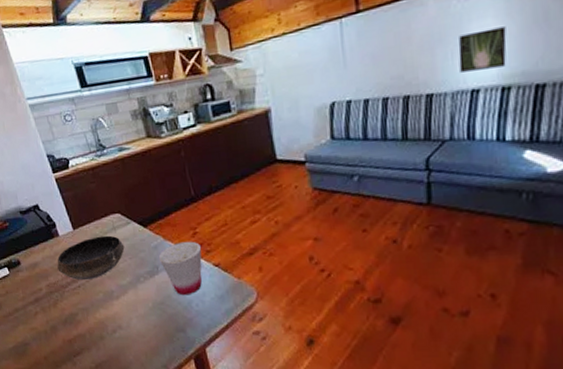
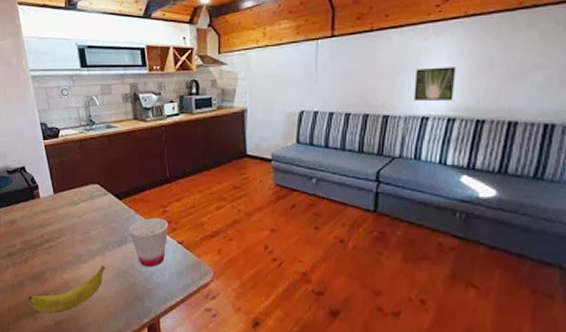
bowl: present [57,235,125,281] -> none [34,202,99,242]
banana: none [63,299,140,356] -> present [28,265,105,314]

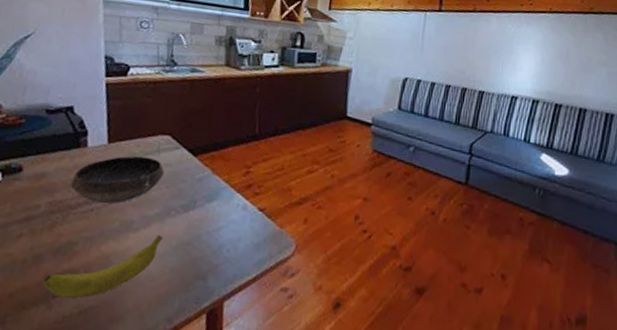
bowl: none [34,202,99,242] -> present [71,155,165,204]
cup: present [128,217,169,268] -> none [199,178,251,239]
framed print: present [414,67,456,100] -> none [506,52,541,84]

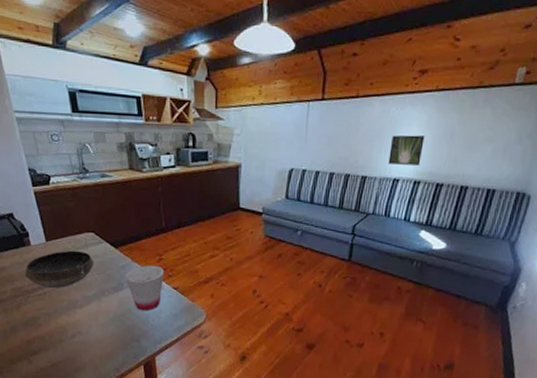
banana: present [43,234,163,299] -> none [22,310,101,356]
cup: none [199,178,251,239] -> present [124,265,165,311]
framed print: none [506,52,541,84] -> present [388,135,425,166]

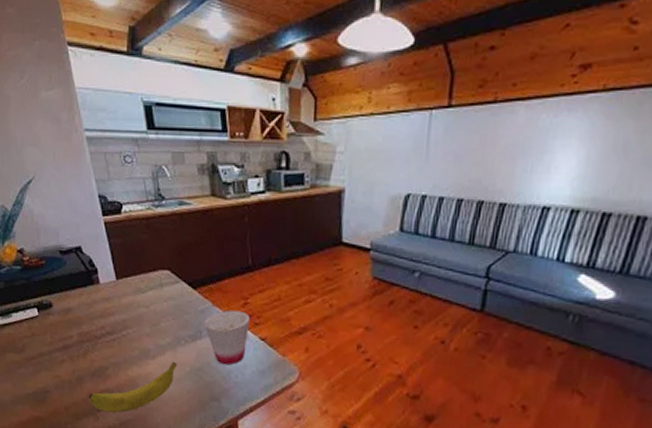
banana: none [22,310,101,356] -> present [88,361,177,413]
bowl: present [25,250,94,289] -> none [93,290,169,335]
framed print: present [388,135,425,166] -> none [536,149,587,189]

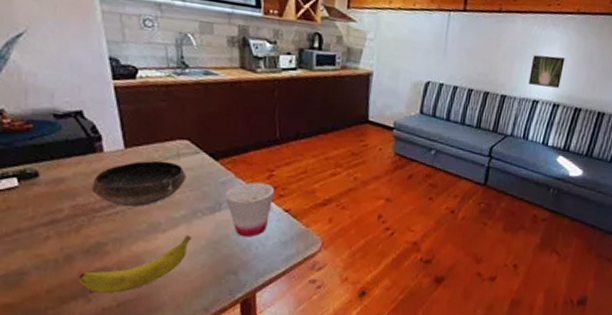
bowl: none [93,290,169,335] -> present [92,160,187,207]
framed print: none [536,149,587,189] -> present [528,55,565,88]

